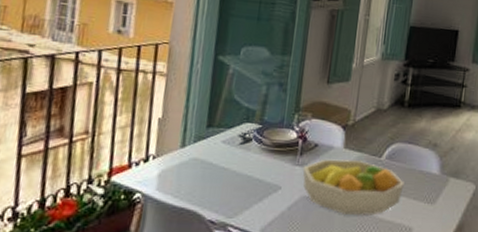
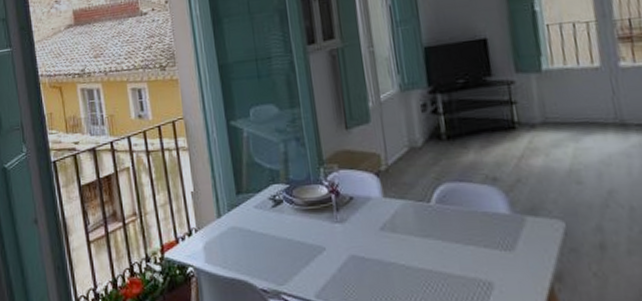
fruit bowl: present [302,159,404,216] -> none [343,208,468,273]

